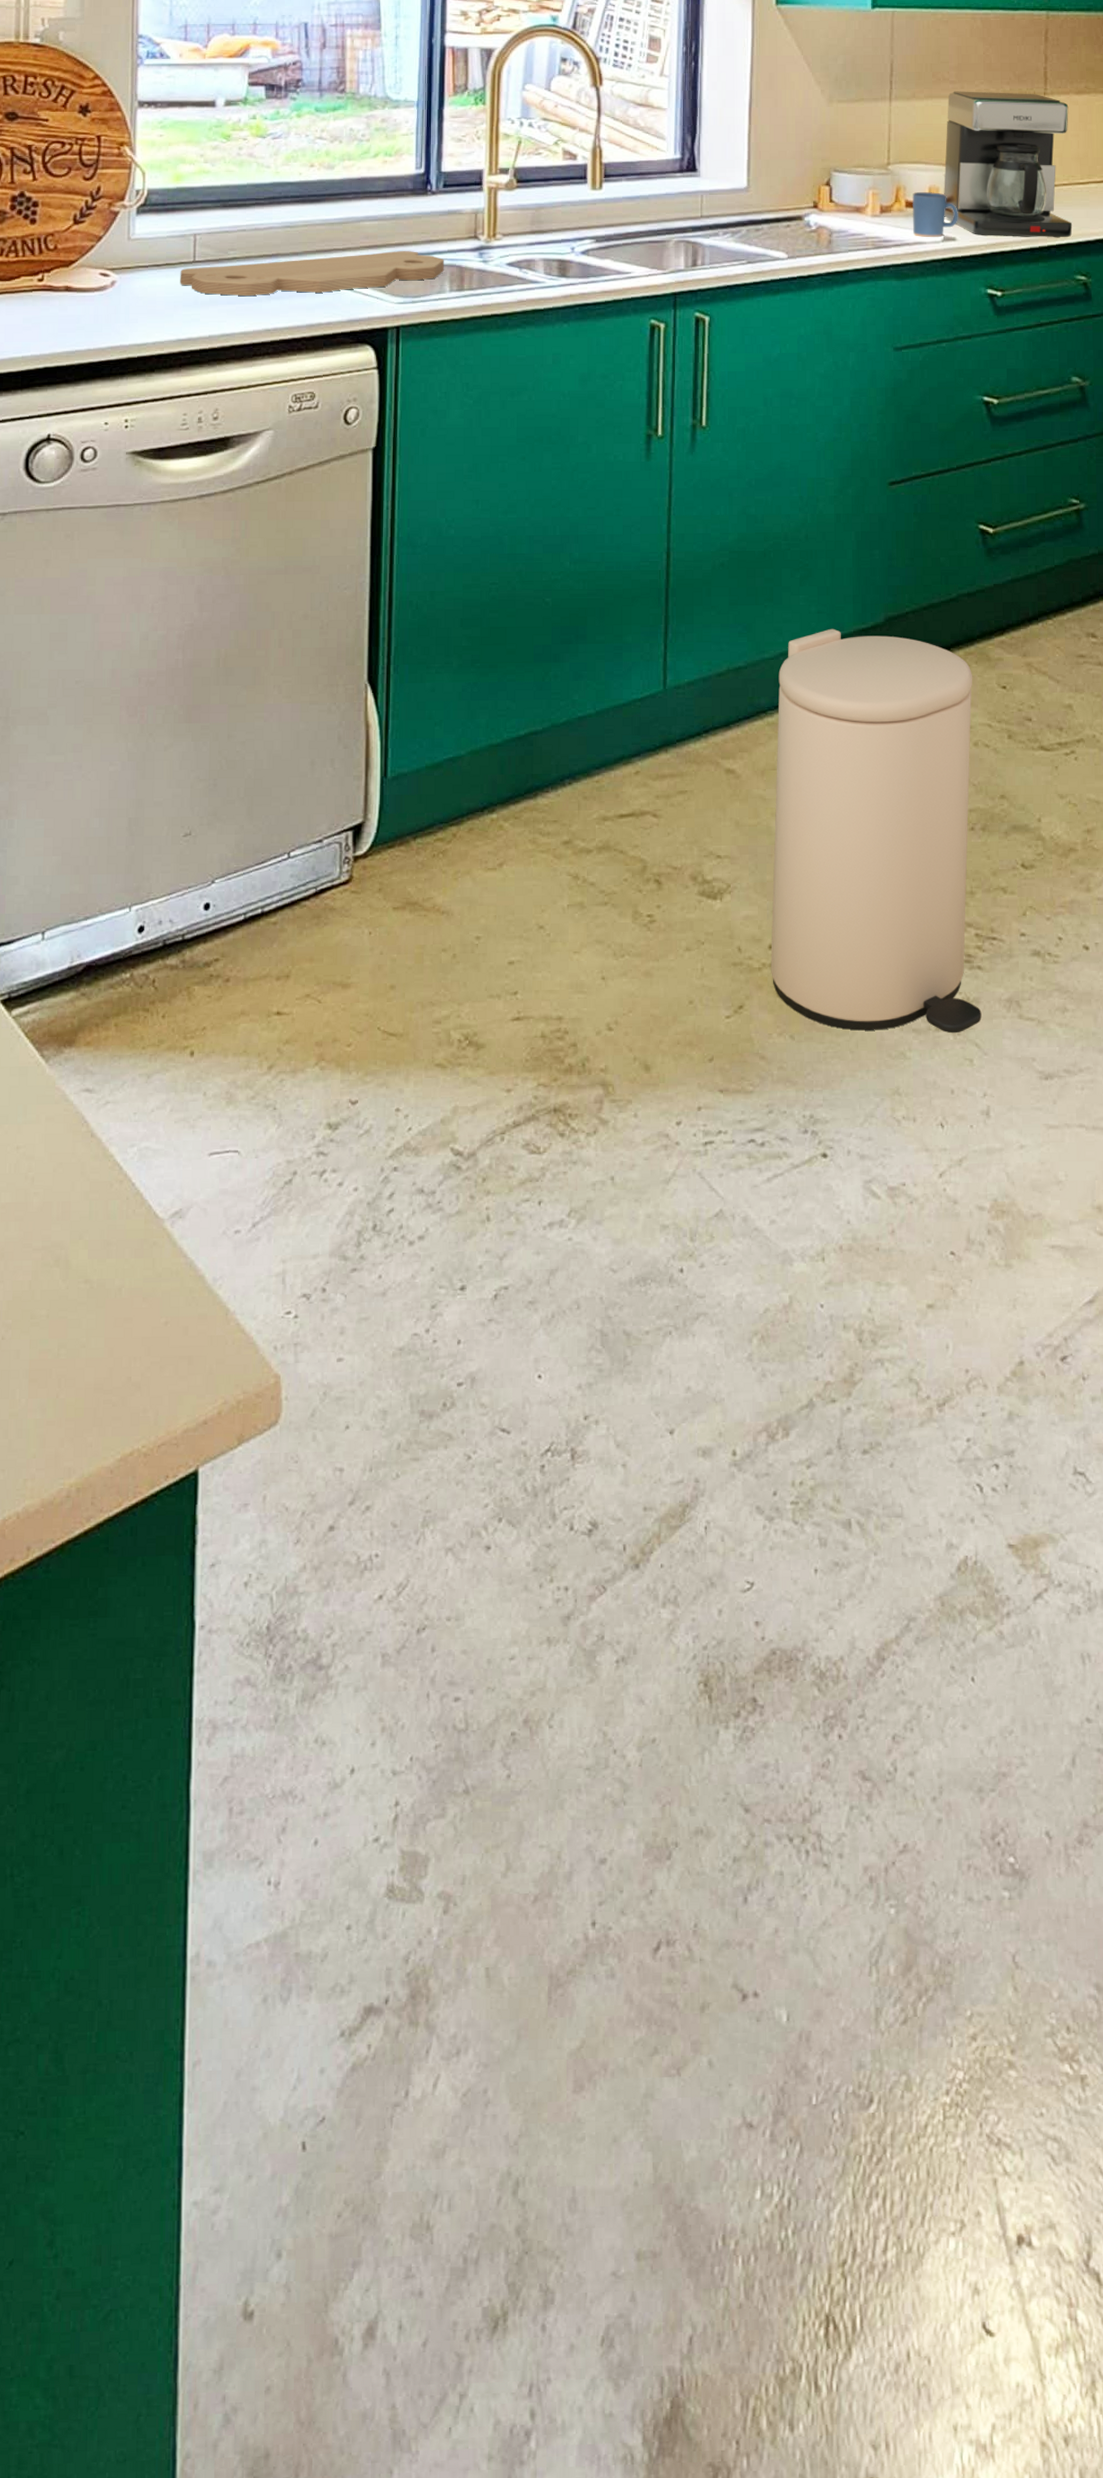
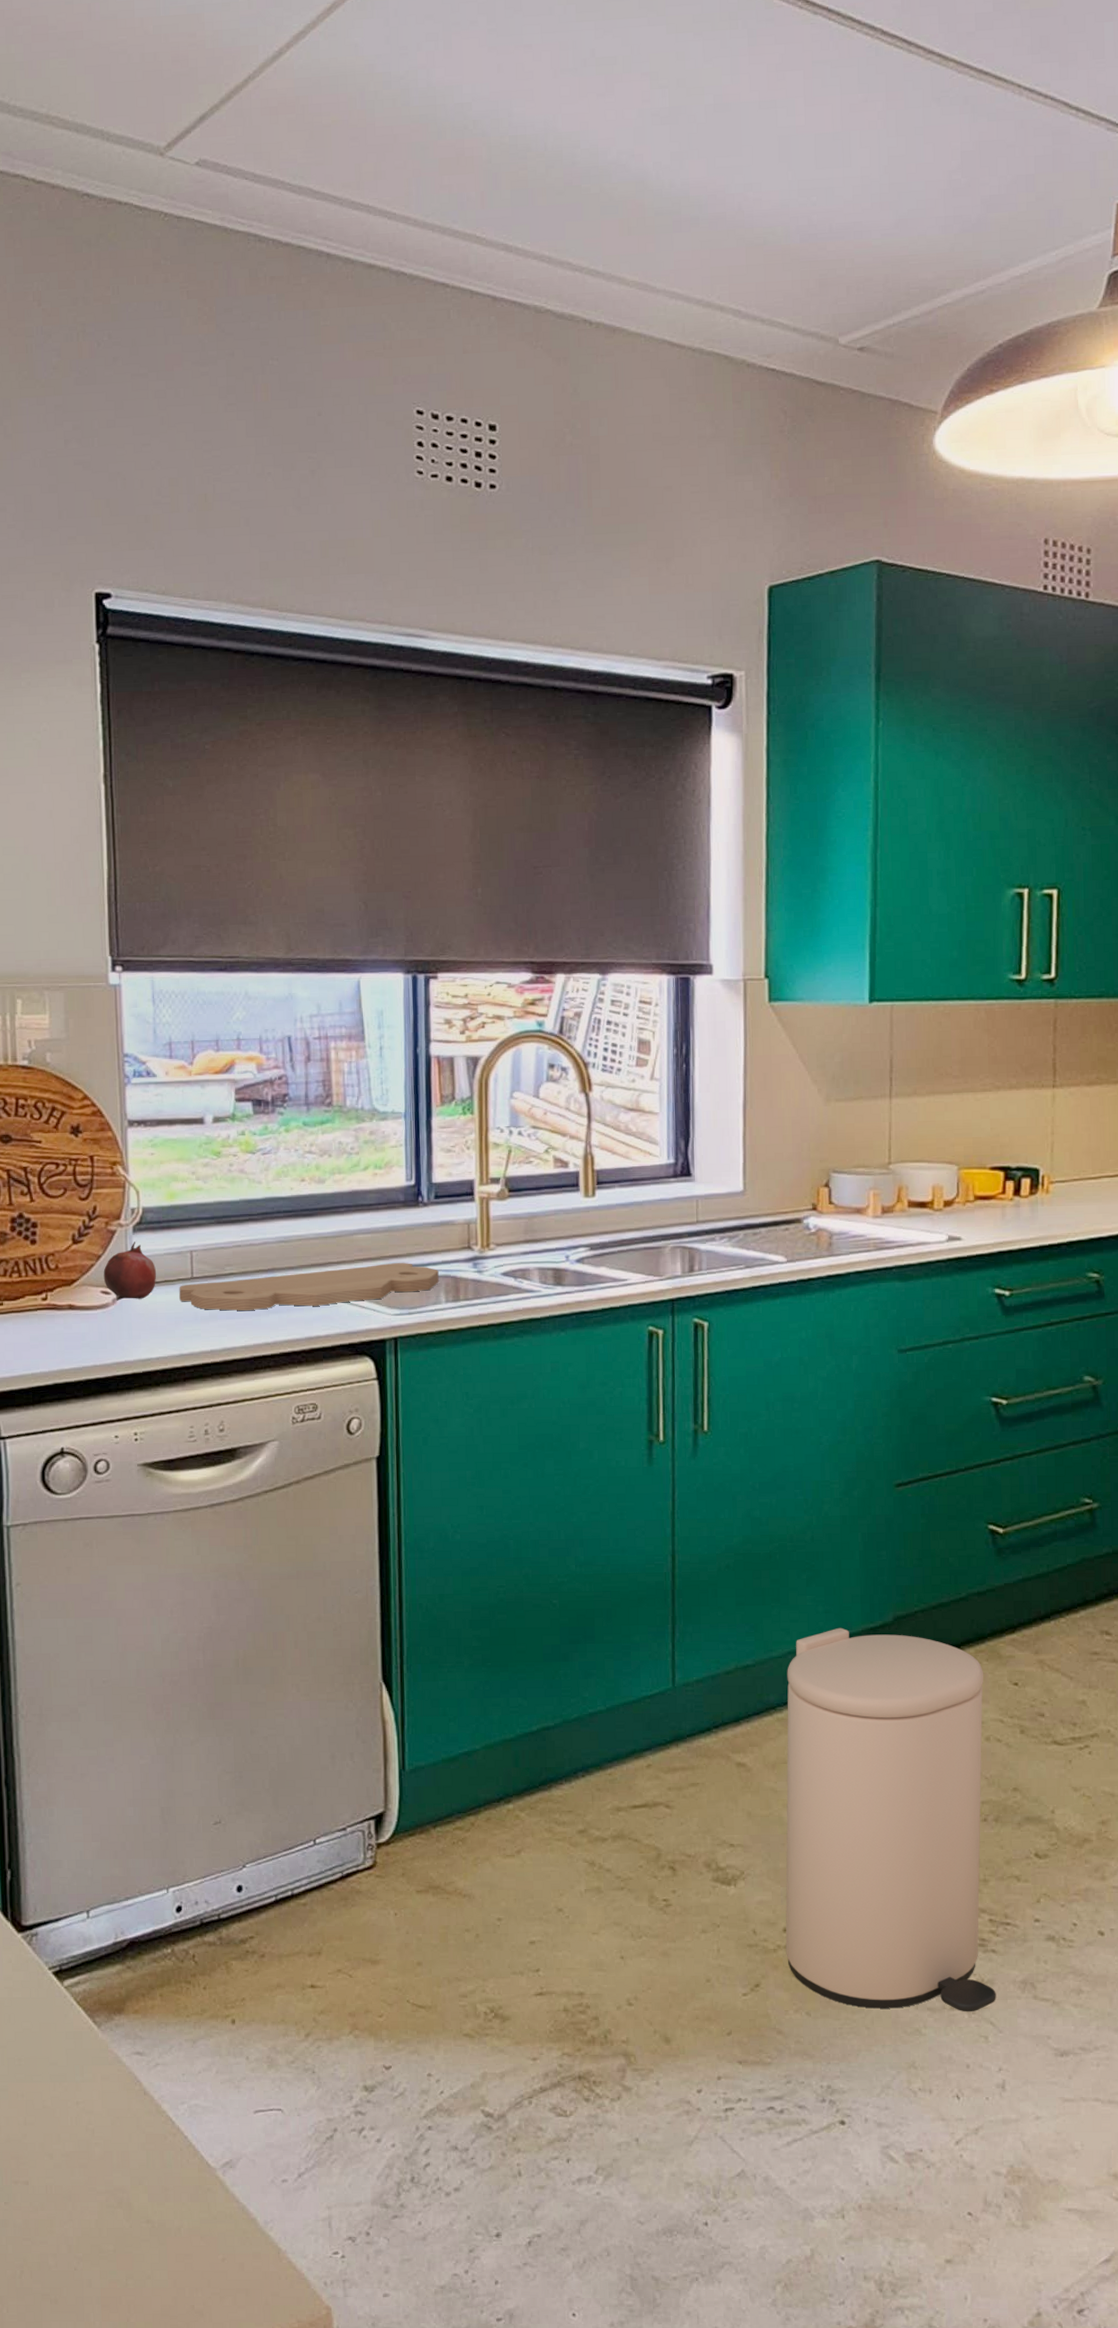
fruit: none [103,223,158,283] -> present [103,1241,157,1301]
mug: present [912,192,958,238] -> none [915,1191,963,1238]
coffee maker: present [944,91,1073,238] -> none [948,1085,1084,1235]

